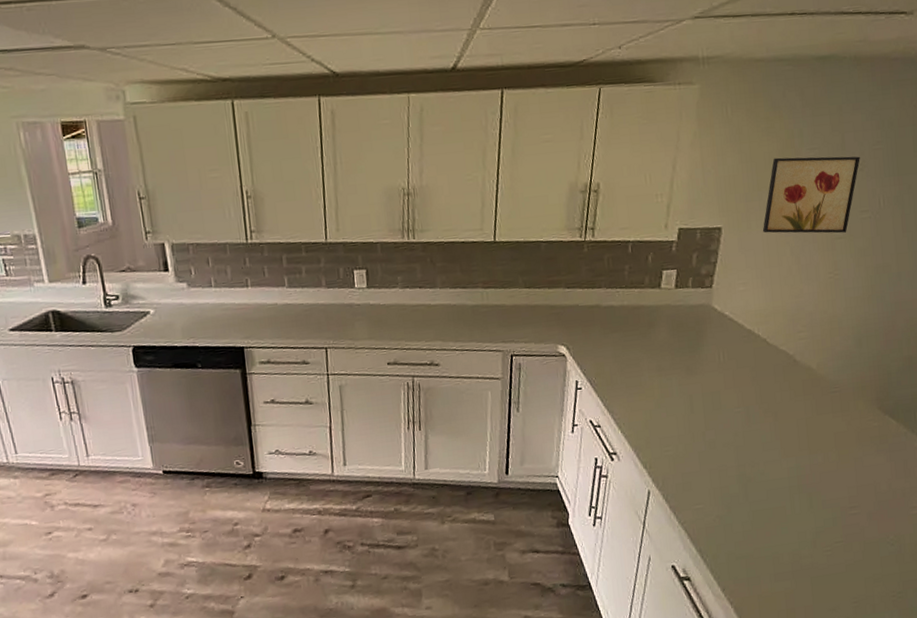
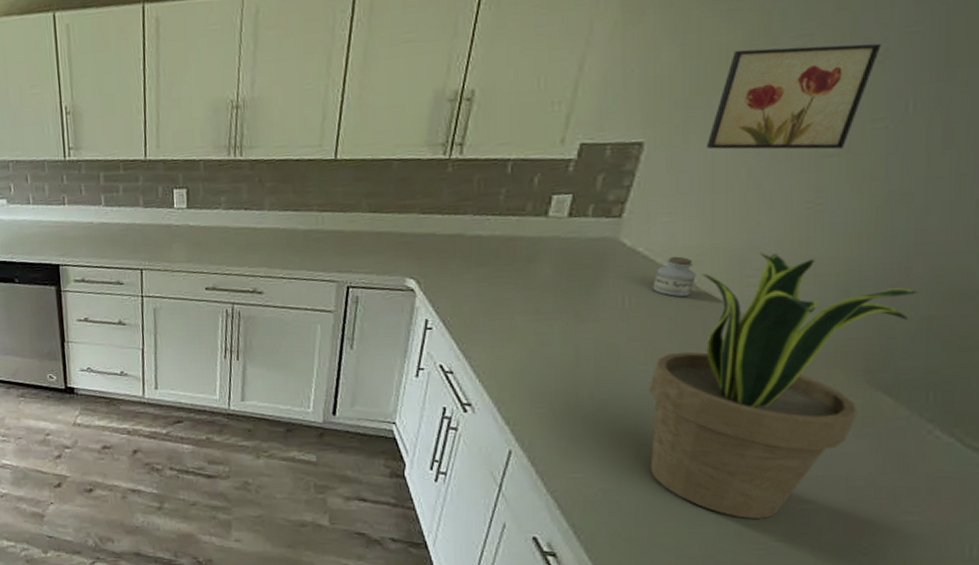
jar: none [737,317,766,350] -> present [652,256,696,297]
potted plant: none [743,312,901,527] -> present [649,252,918,518]

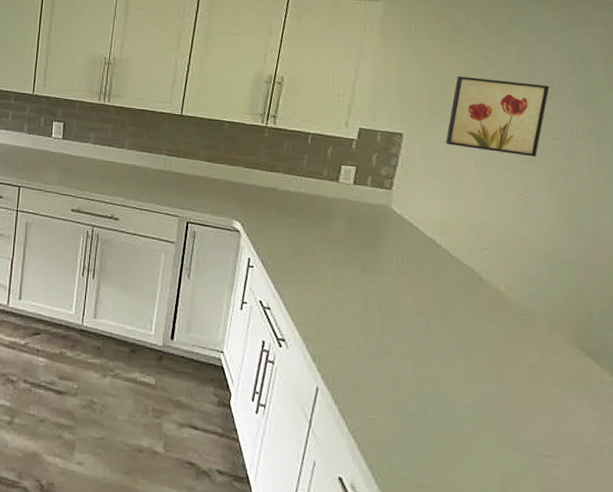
potted plant: present [649,252,918,518] -> none [422,230,602,471]
jar: present [652,256,696,297] -> none [418,226,448,260]

